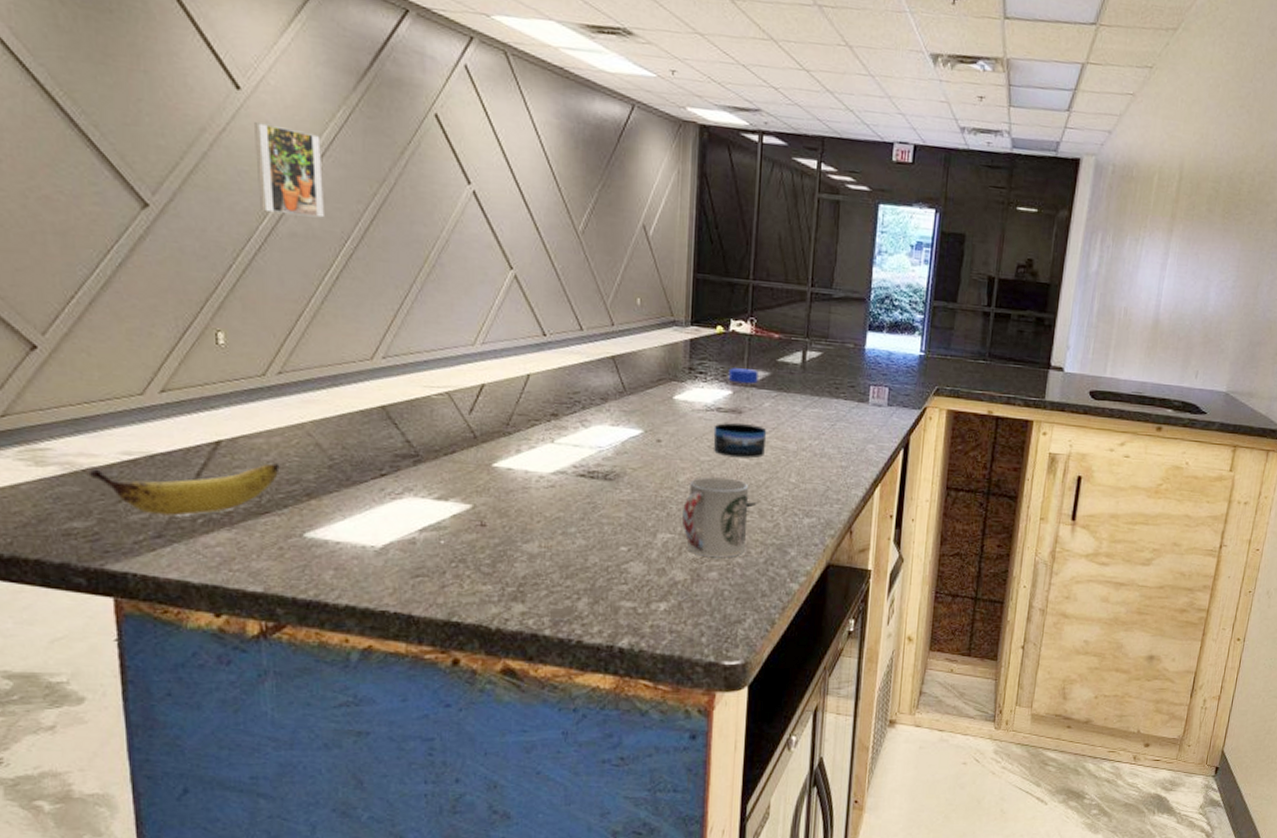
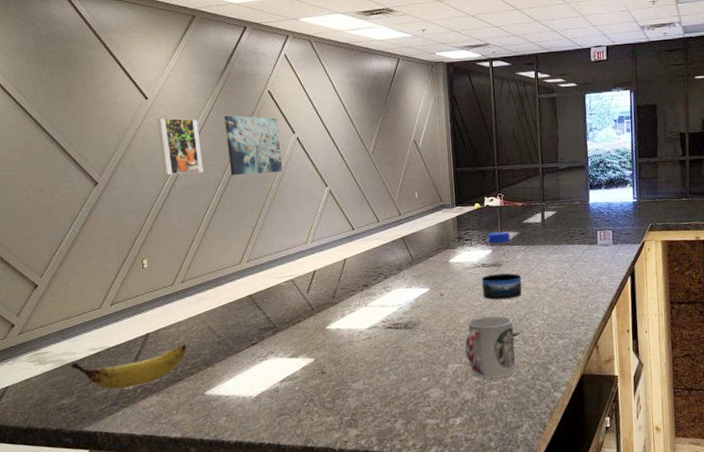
wall art: none [364,138,448,237] -> present [224,115,283,175]

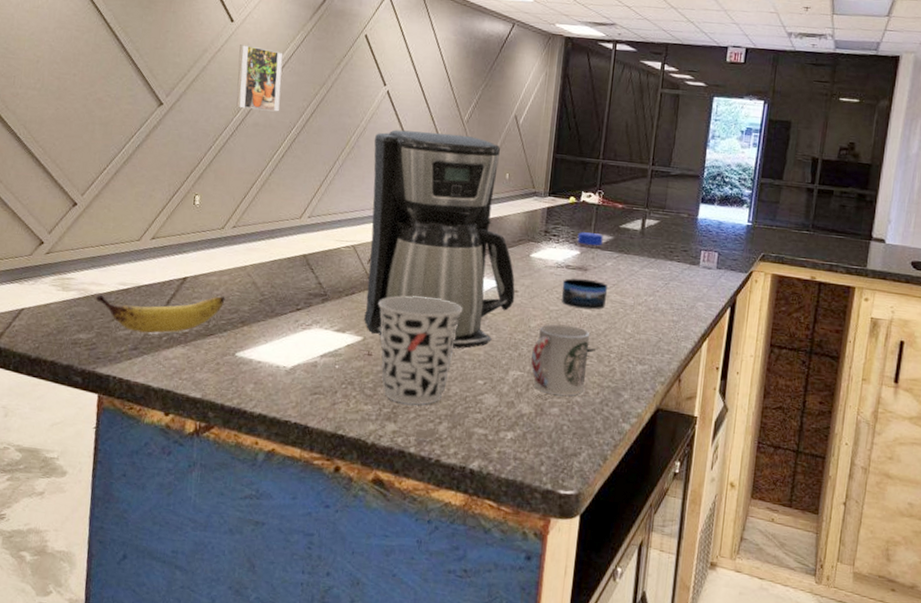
wall art: present [224,115,283,175] -> none [308,54,370,125]
coffee maker: none [293,165,442,355] -> present [364,130,515,349]
cup: none [323,312,398,410] -> present [378,295,463,405]

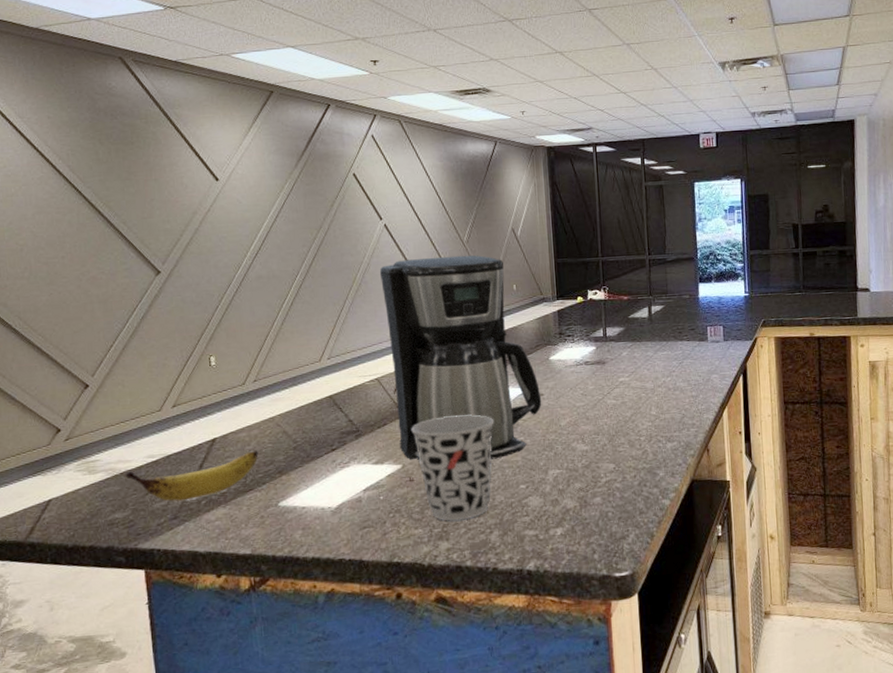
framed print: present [236,45,283,112] -> none [229,201,281,264]
cup: present [531,324,590,396] -> none [567,417,621,485]
water bottle: present [561,232,608,353] -> none [584,327,628,440]

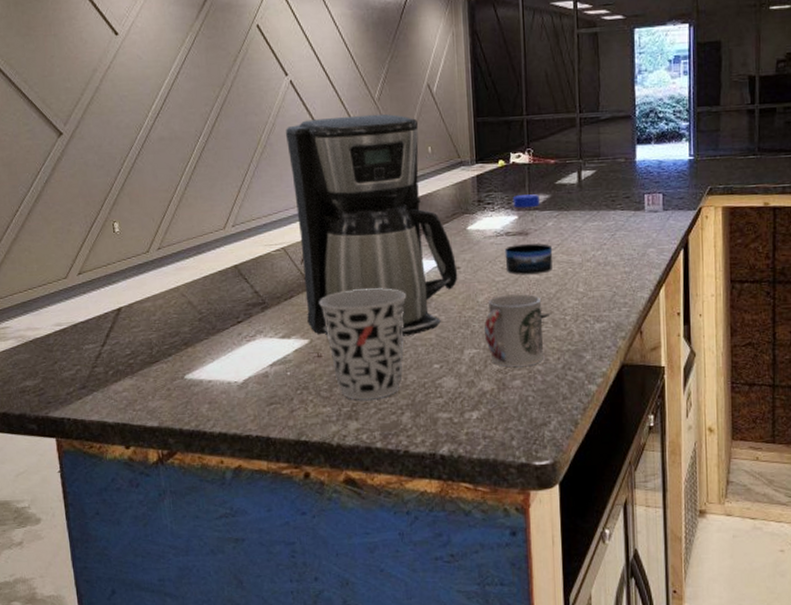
banana: present [125,451,259,501] -> none [34,321,164,371]
cup: none [567,417,621,485] -> present [484,294,543,367]
water bottle: none [584,327,628,440] -> present [504,194,553,319]

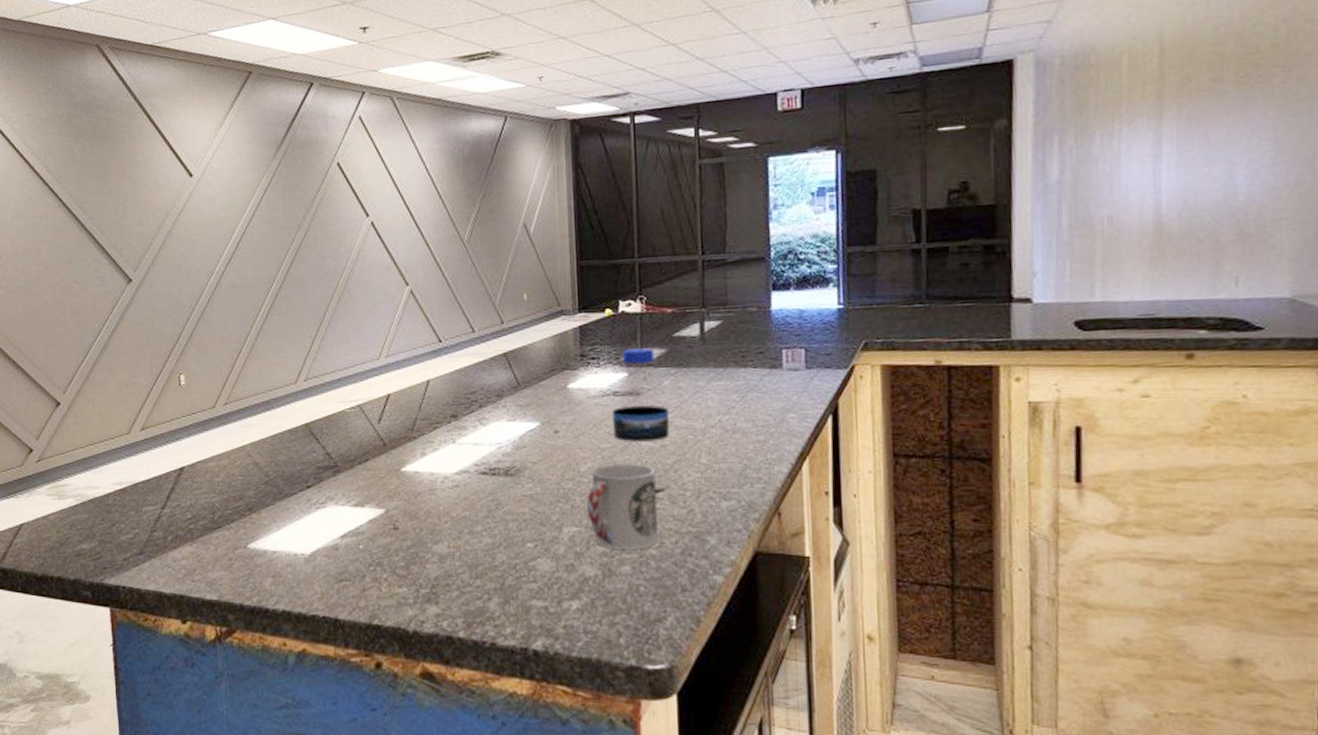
coffee maker: present [285,114,458,336] -> none [364,257,557,509]
cup: present [319,288,407,400] -> none [397,453,496,581]

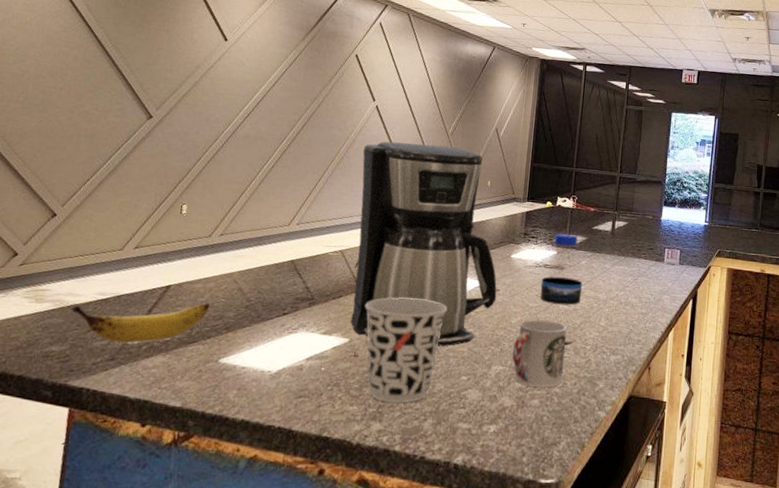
banana: none [93,483,228,535] -> present [71,303,210,343]
coffee maker: none [364,257,557,509] -> present [350,141,497,347]
cup: none [397,453,496,581] -> present [365,297,448,403]

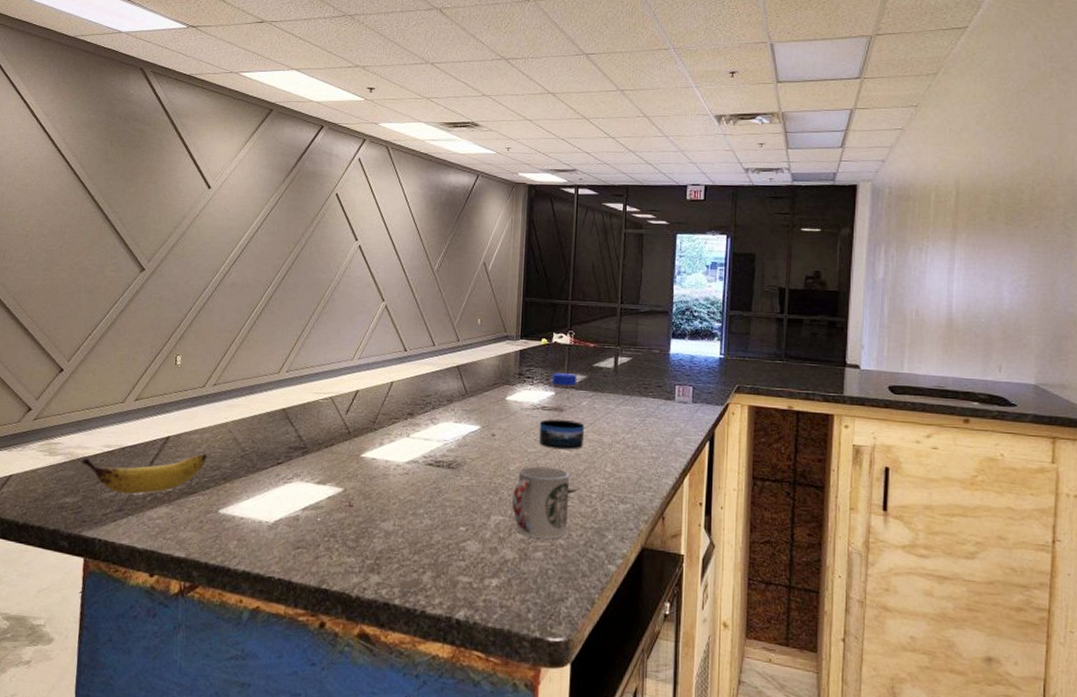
coffee maker: present [350,141,497,347] -> none [344,282,493,496]
cup: present [365,297,448,403] -> none [357,444,442,555]

